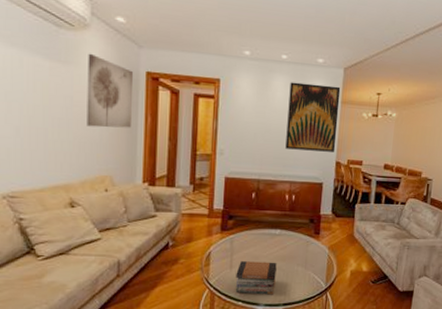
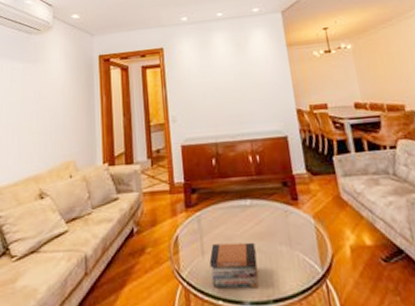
wall art: present [87,53,134,128] -> none [51,49,89,115]
wall art: present [285,82,341,152] -> none [230,30,293,105]

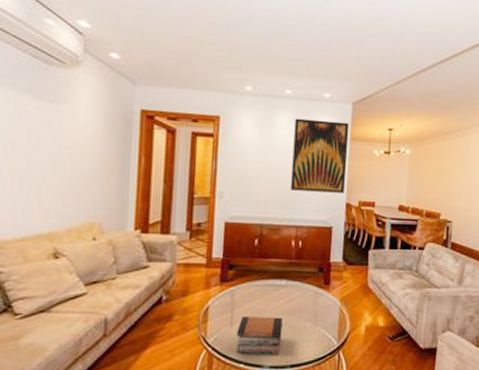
wall art: none [230,30,293,105] -> present [291,118,349,193]

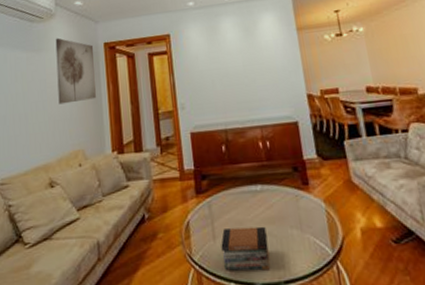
wall art: none [75,91,128,171] -> present [55,38,96,105]
wall art: present [291,118,349,193] -> none [238,14,303,91]

